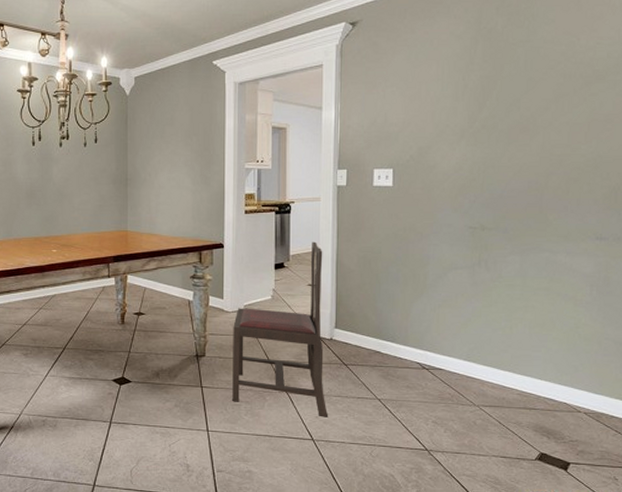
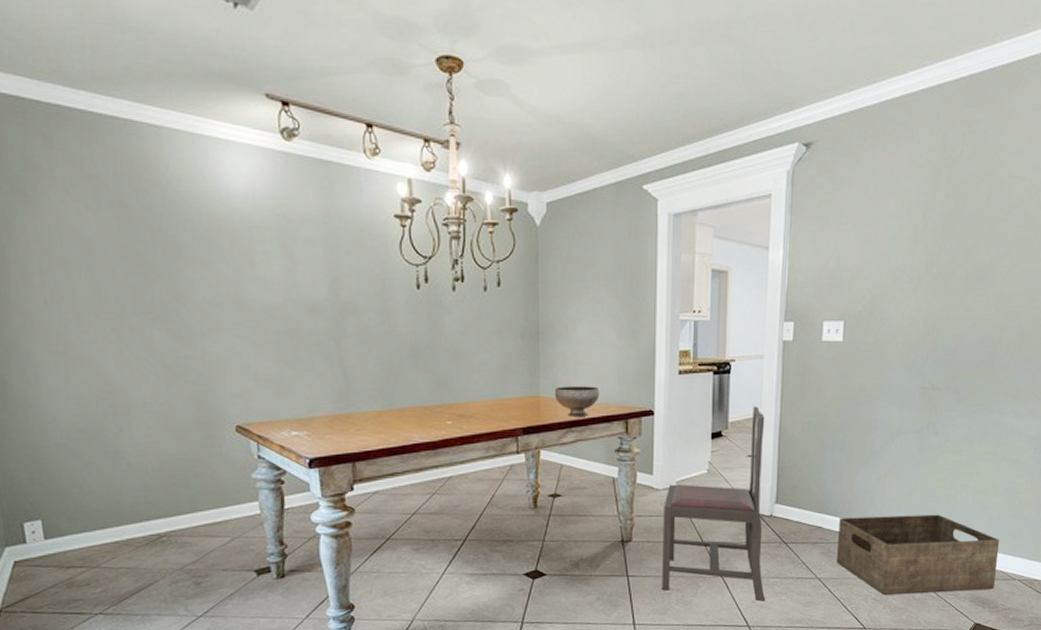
bowl: none [139,223,178,249] -> present [554,386,600,418]
storage basket: none [396,344,561,420] -> present [837,514,1000,595]

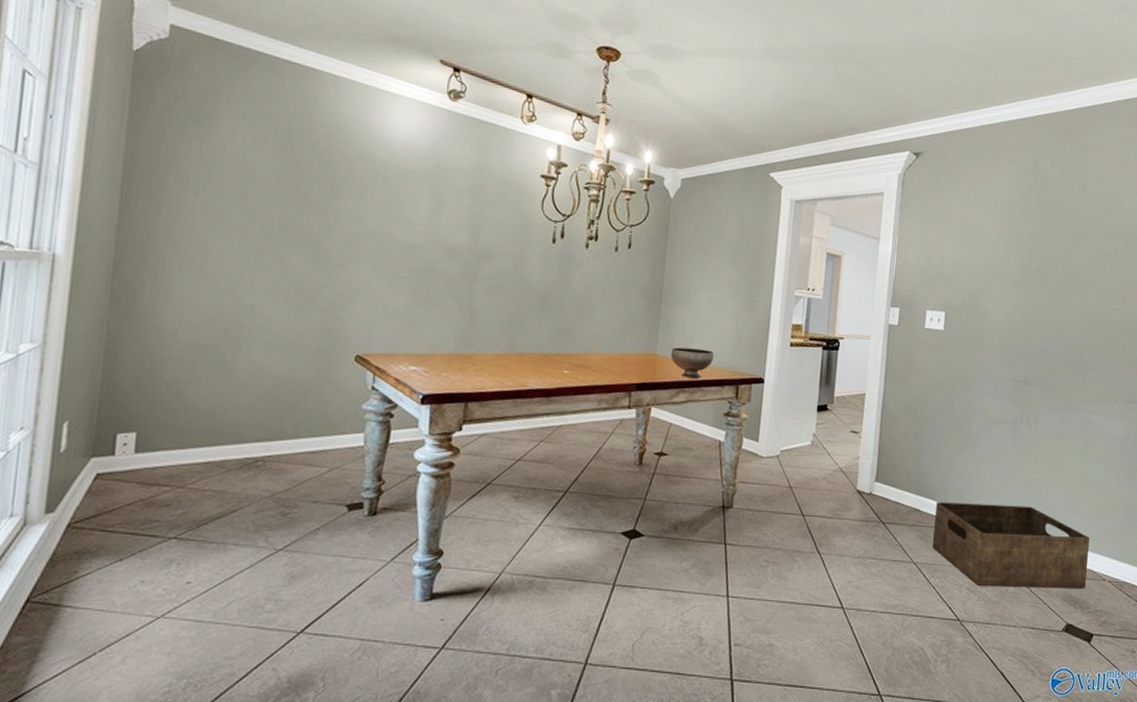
dining chair: present [662,406,765,601] -> none [758,383,869,582]

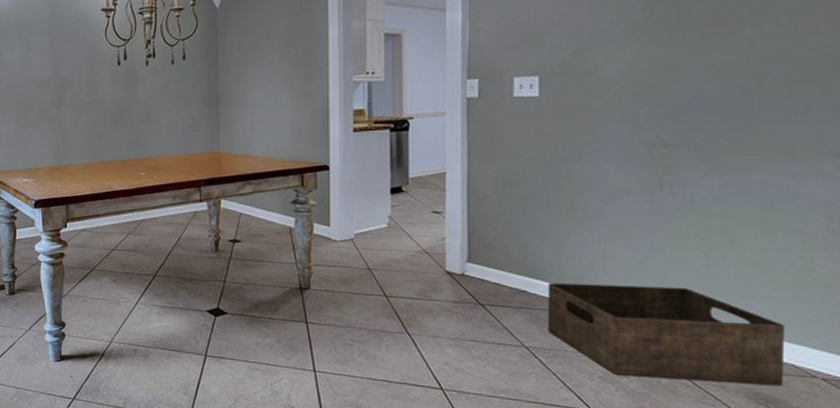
bowl: present [670,347,715,379] -> none [233,143,276,171]

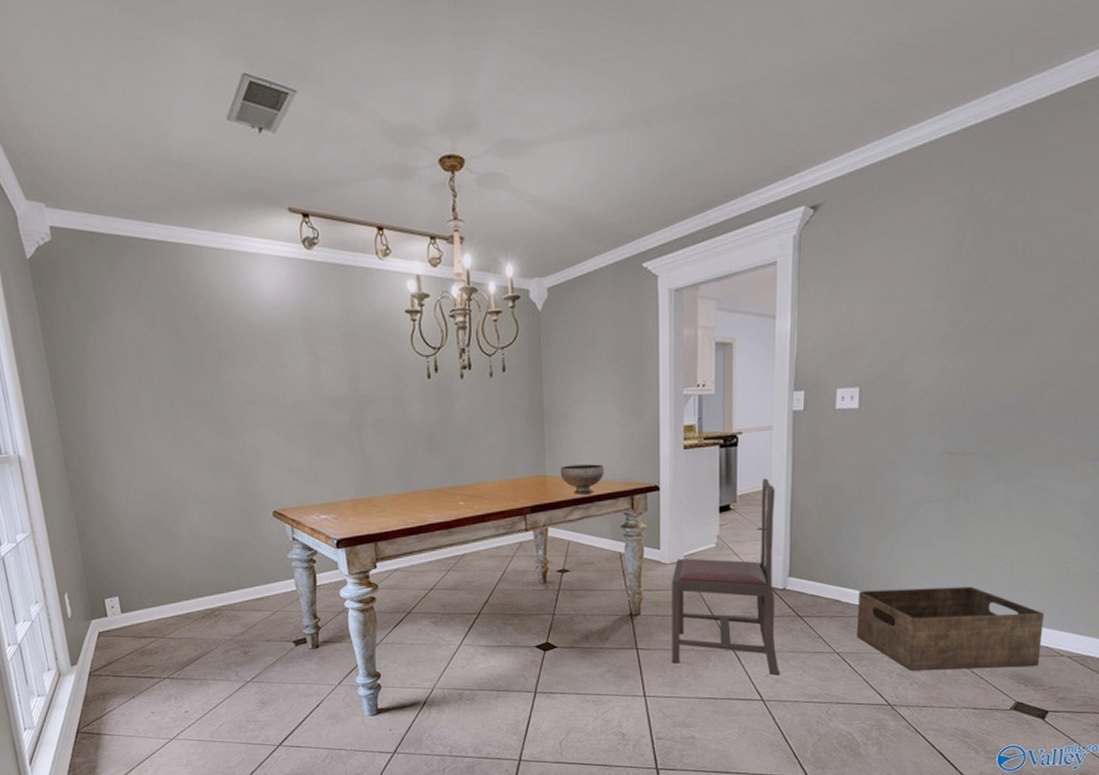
bowl: none [233,143,276,171] -> present [560,464,605,495]
dining chair: none [342,162,460,365] -> present [672,478,779,676]

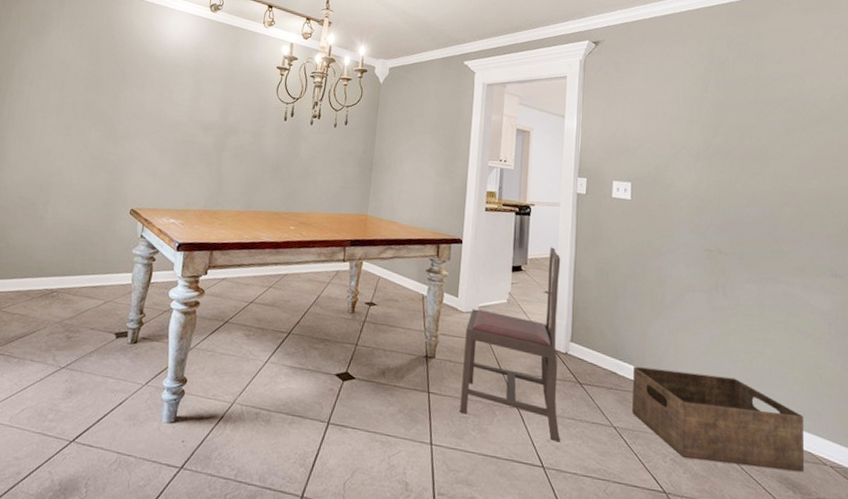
bowl: present [560,464,605,495] -> none [379,209,418,237]

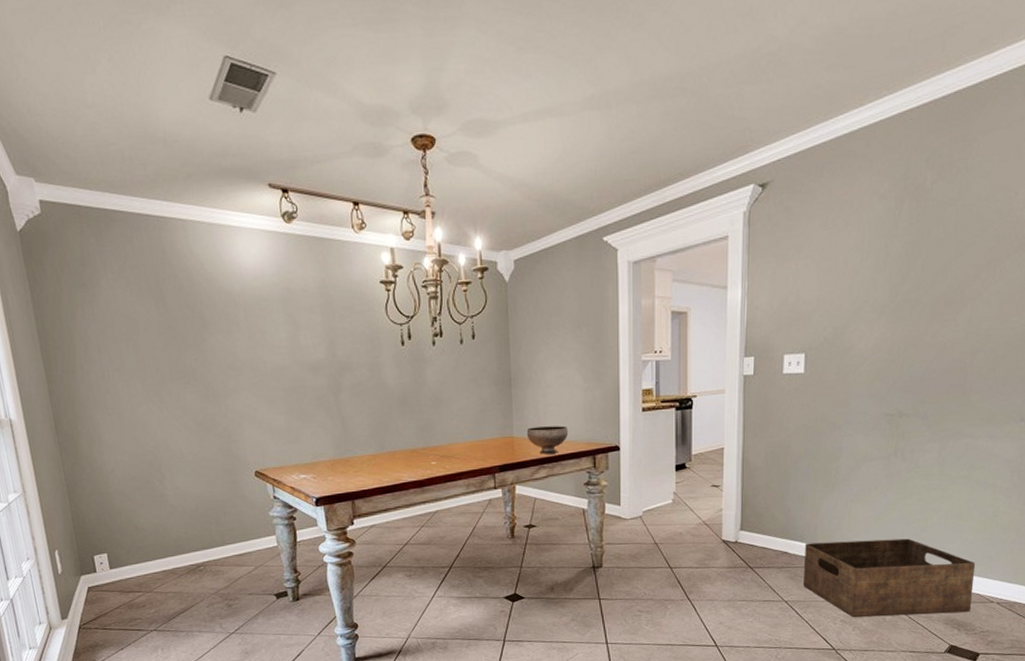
bowl: none [379,209,418,237] -> present [526,426,569,455]
dining chair: present [460,247,561,442] -> none [631,438,732,623]

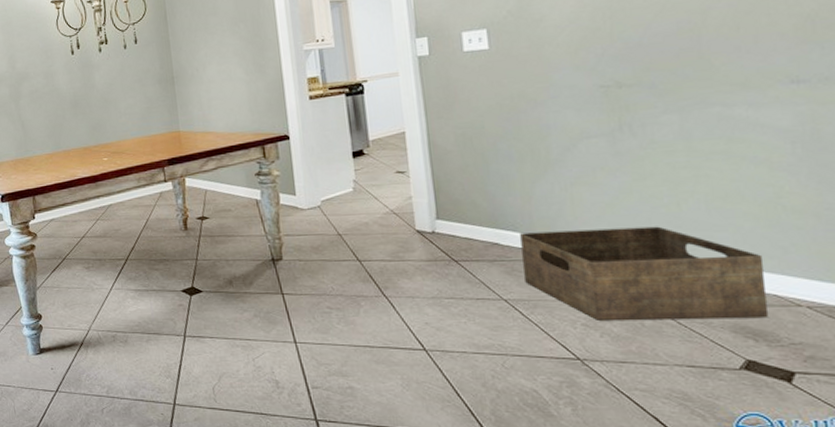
bowl: present [526,426,569,455] -> none [192,118,235,147]

